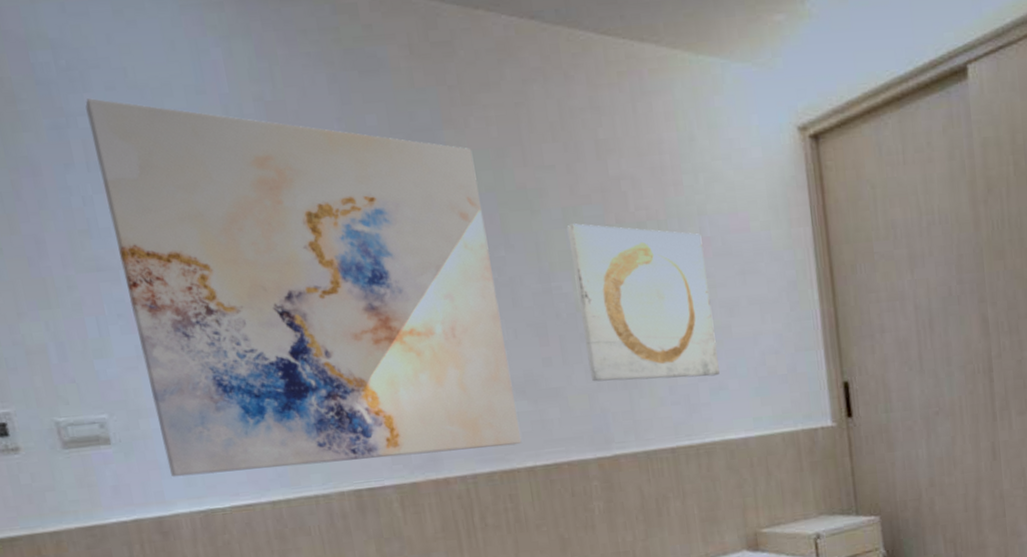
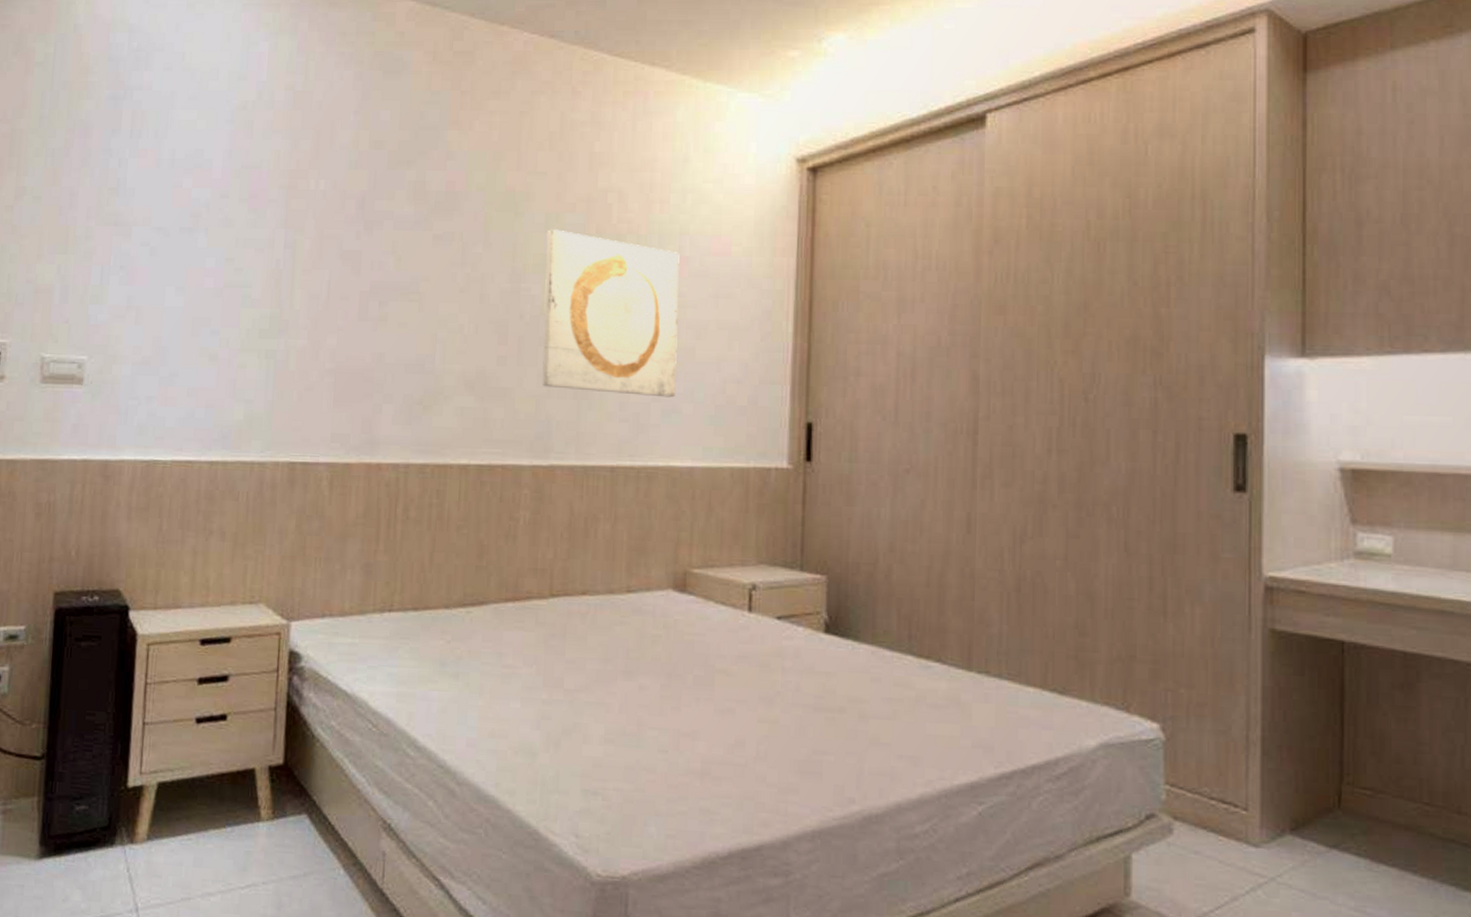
wall art: present [85,98,522,477] -> none [126,76,471,440]

